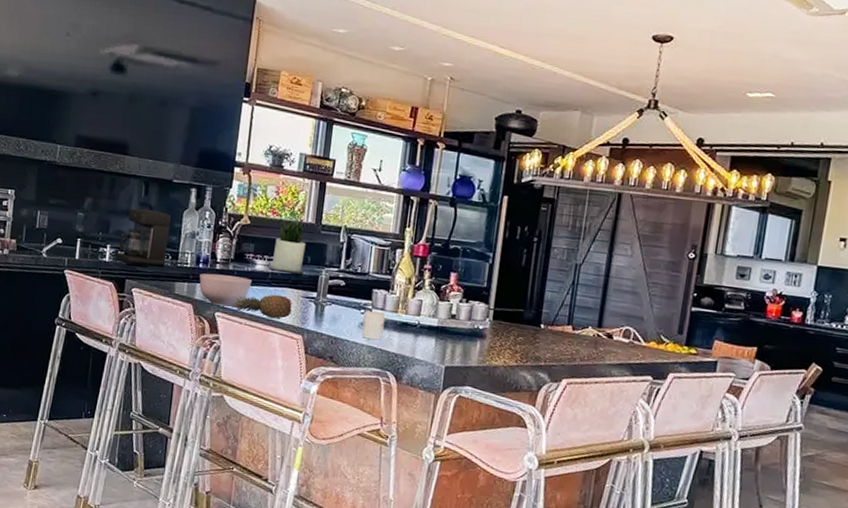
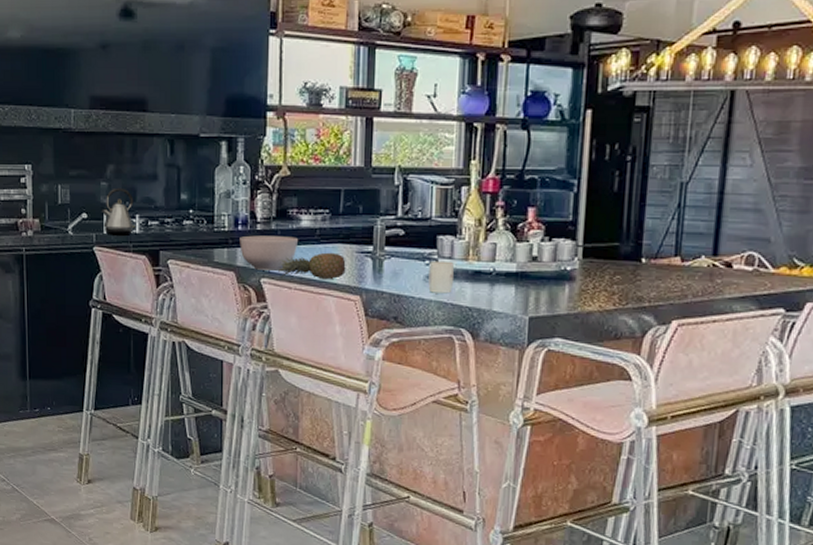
kettle: none [75,219,107,263] -> present [101,187,135,236]
coffee maker: present [115,208,171,268] -> none [146,171,202,236]
planter: present [268,217,307,275] -> none [315,163,356,228]

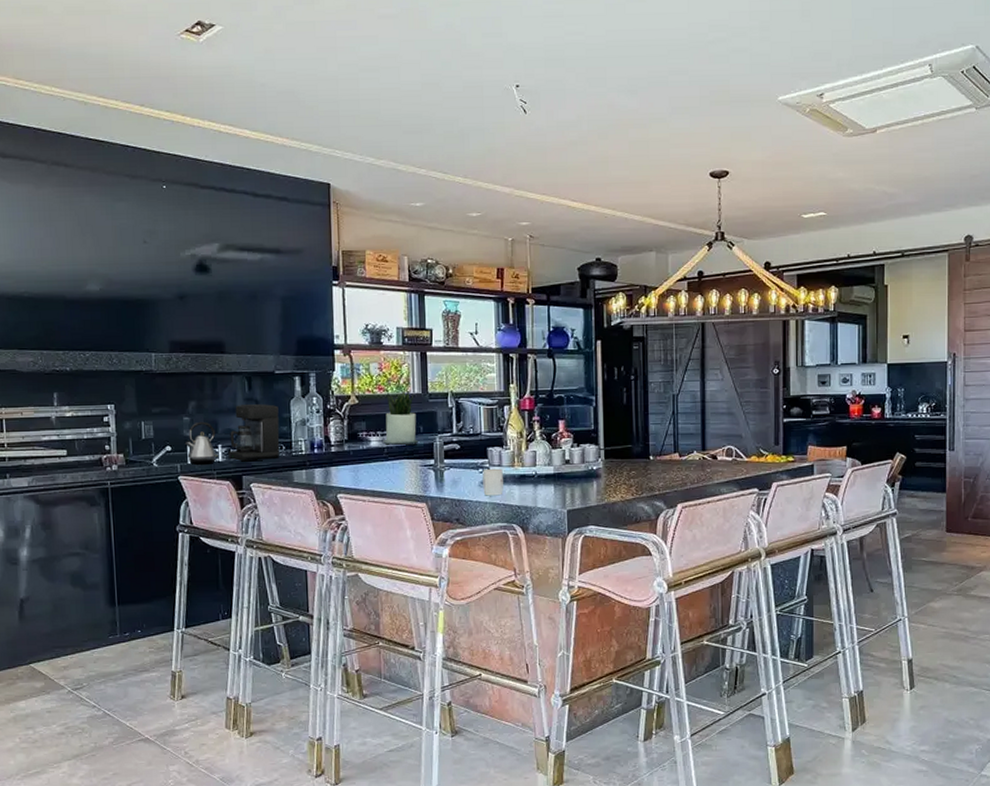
coffee maker: none [146,171,202,236] -> present [228,404,280,462]
bowl: present [240,235,299,271] -> none [316,456,370,487]
fruit: present [277,252,346,280] -> none [352,467,412,493]
planter: none [315,163,356,228] -> present [383,391,418,446]

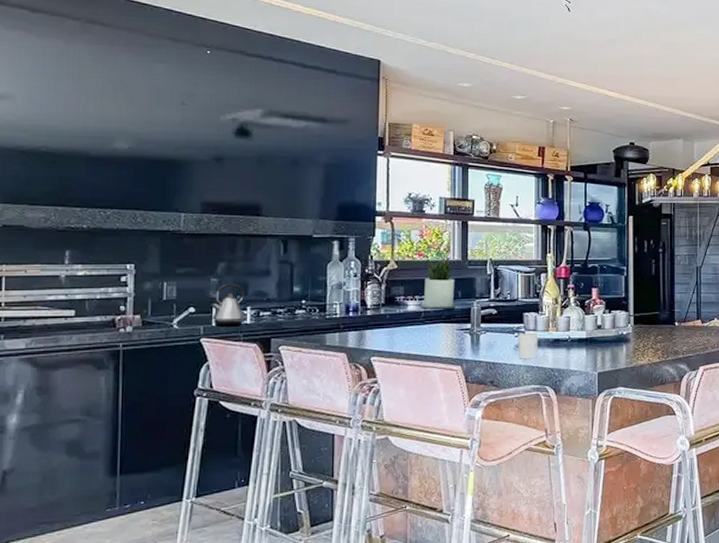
coffee maker: present [228,404,280,462] -> none [257,267,314,324]

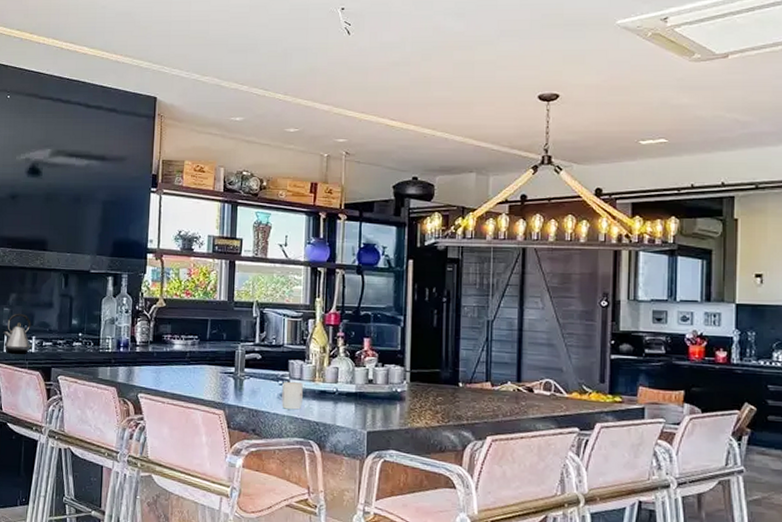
planter: present [420,258,456,310] -> none [186,297,221,352]

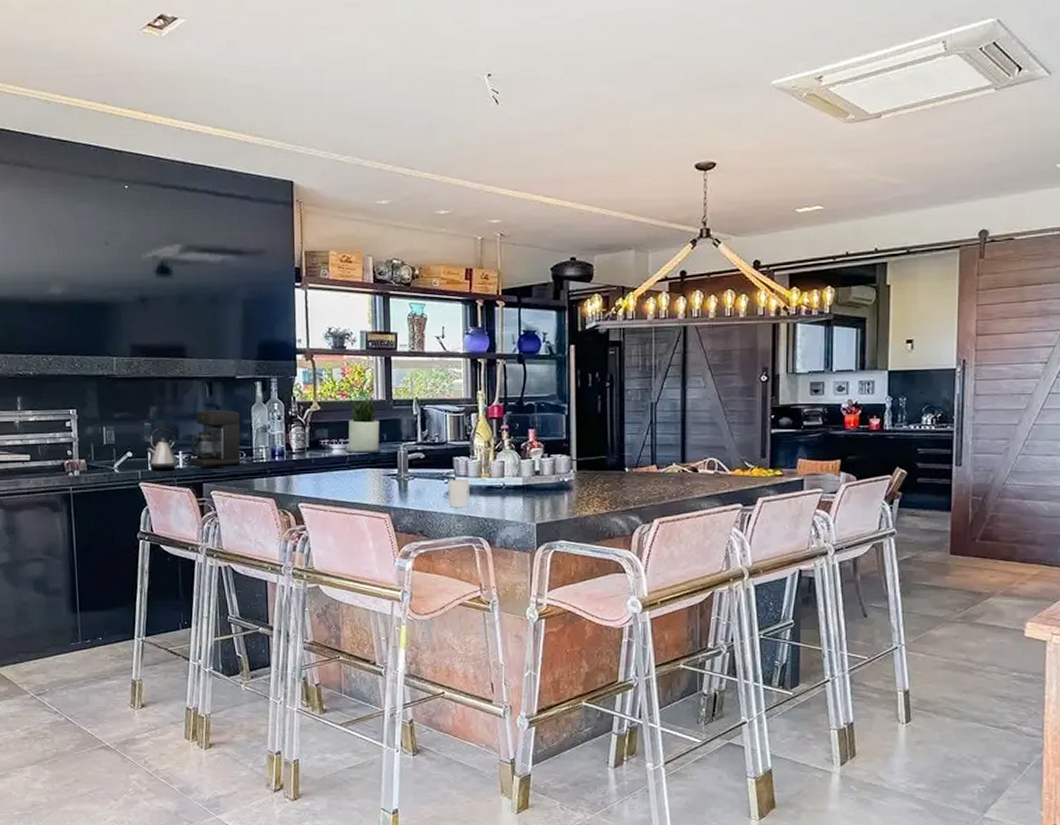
coffee maker: none [40,300,91,355] -> present [189,410,241,469]
planter: none [186,297,221,352] -> present [345,397,382,454]

